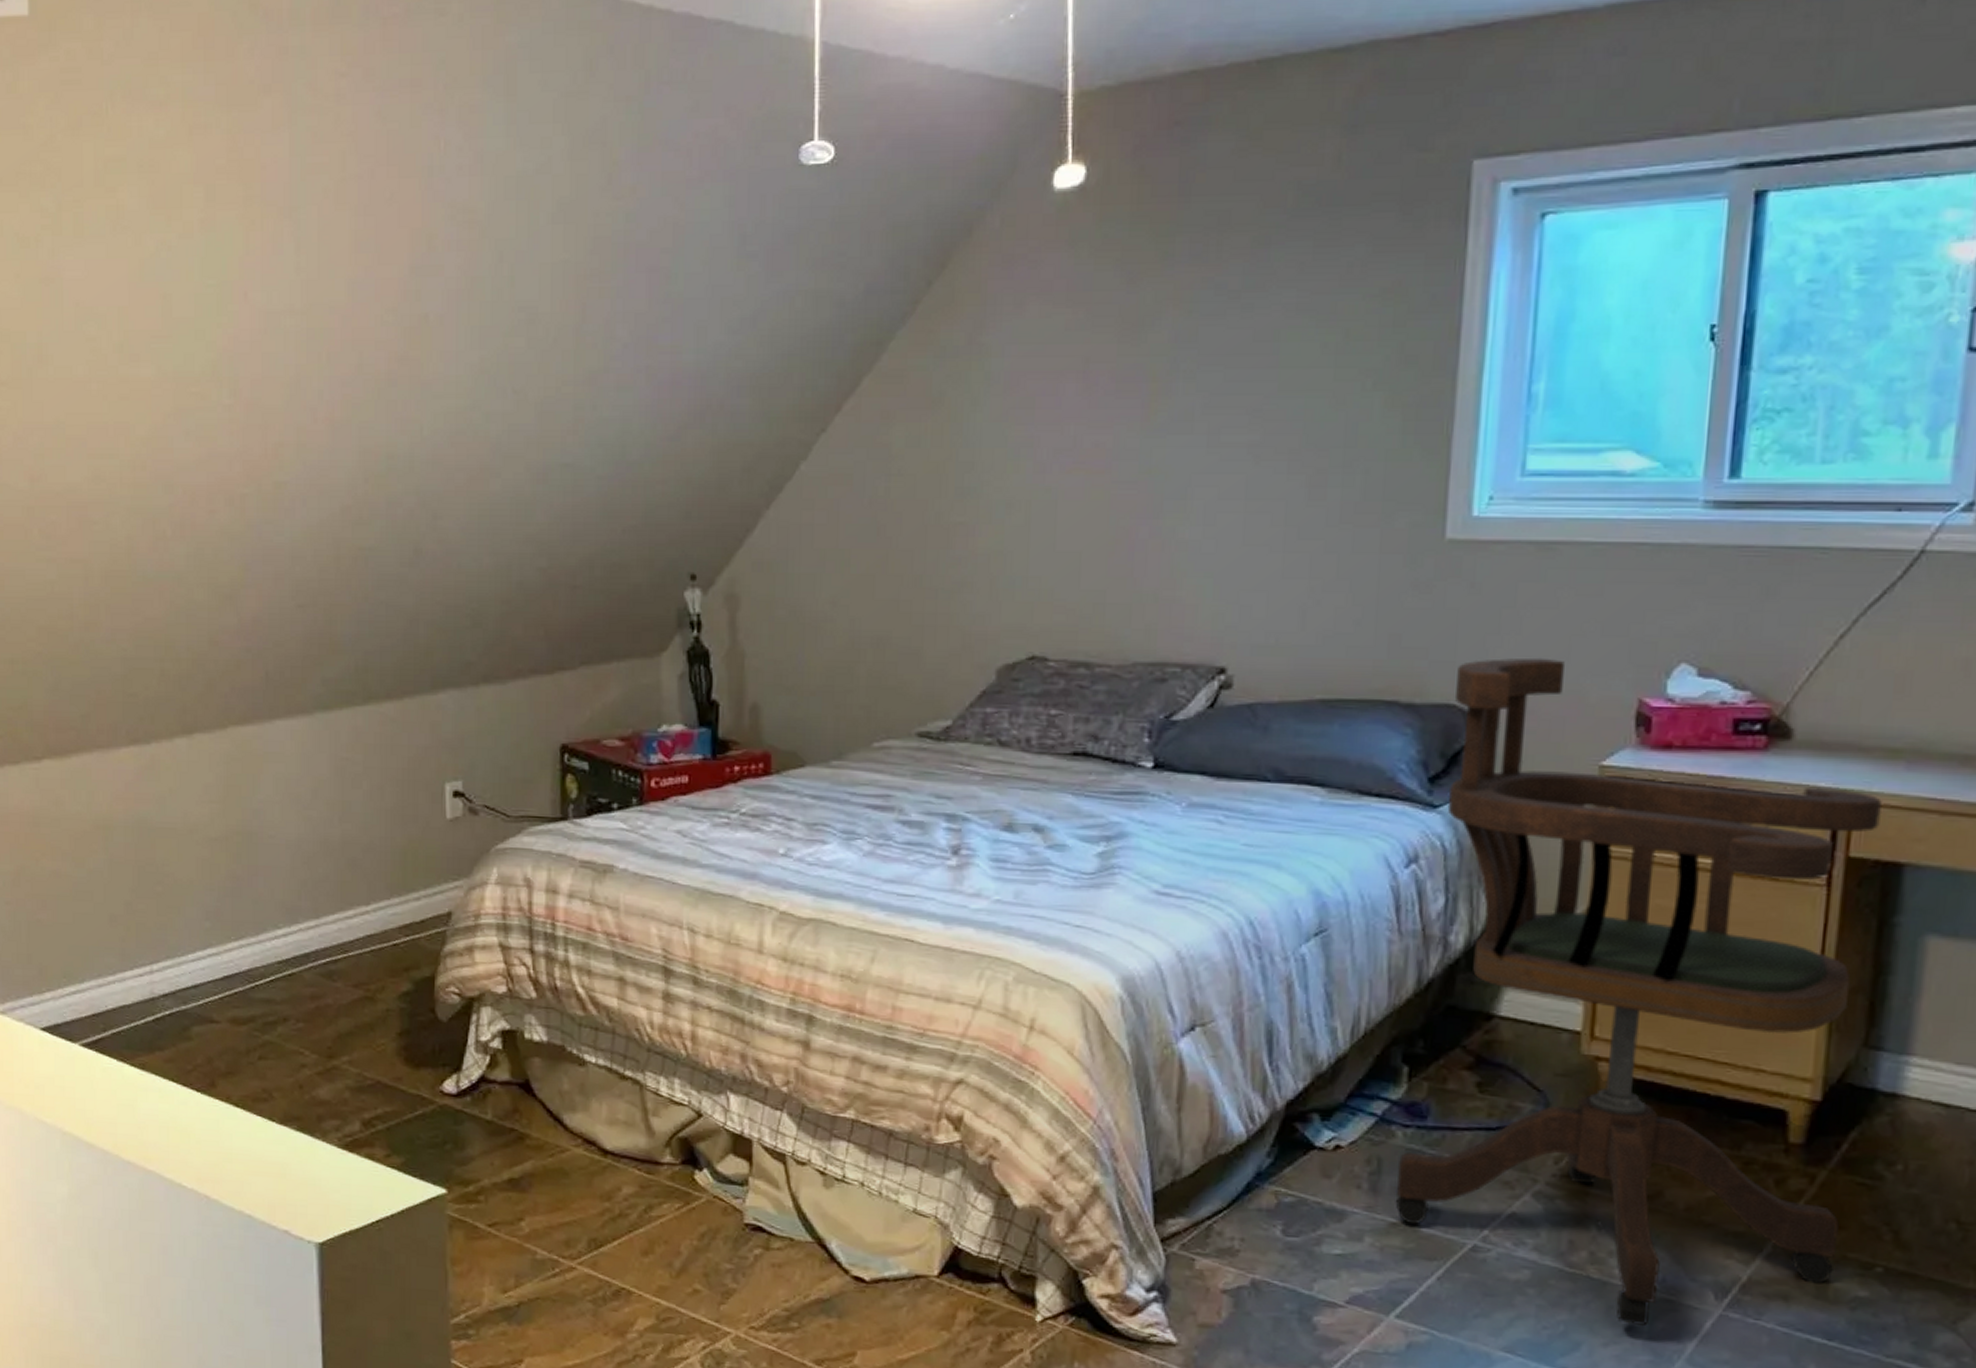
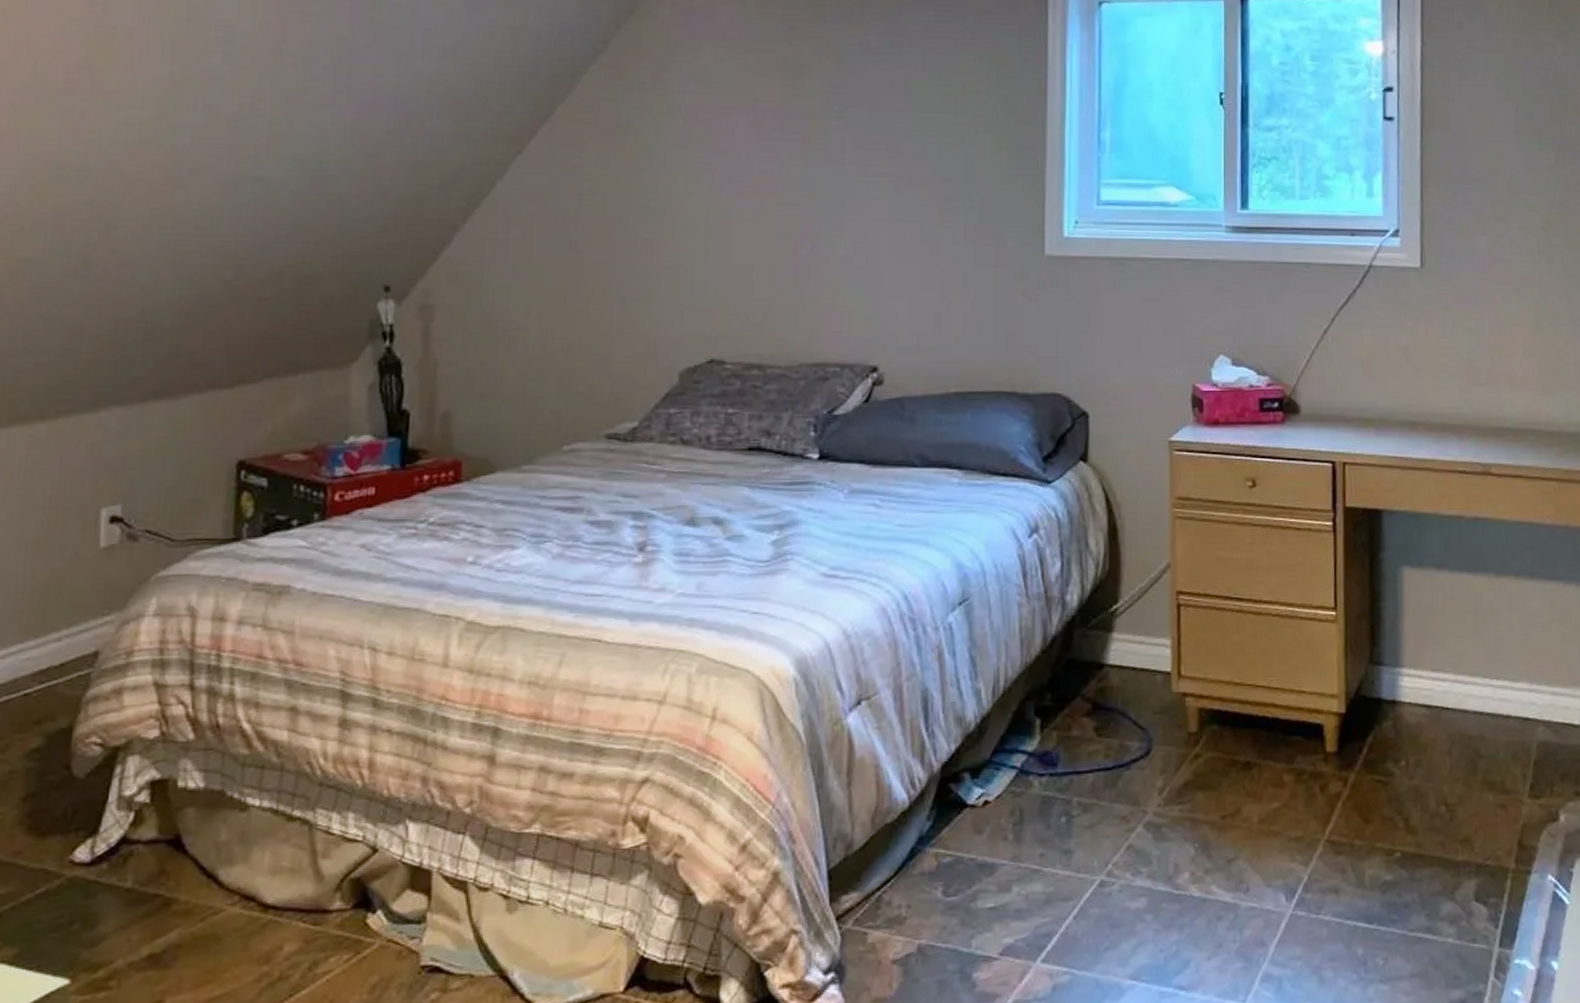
office chair: present [1395,657,1883,1326] -> none [1036,352,1368,936]

